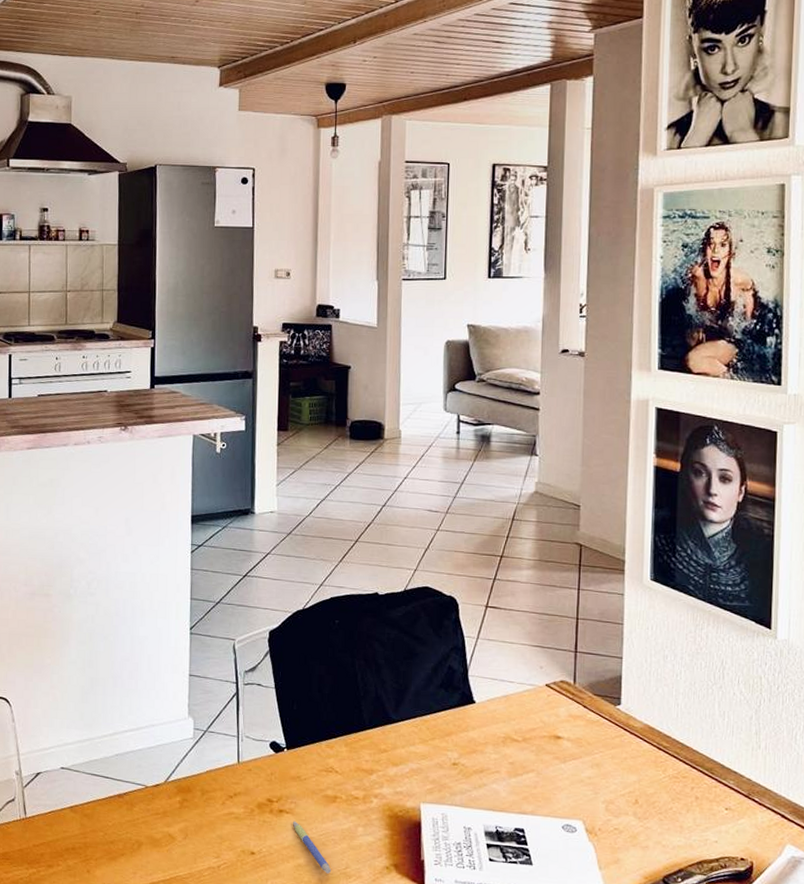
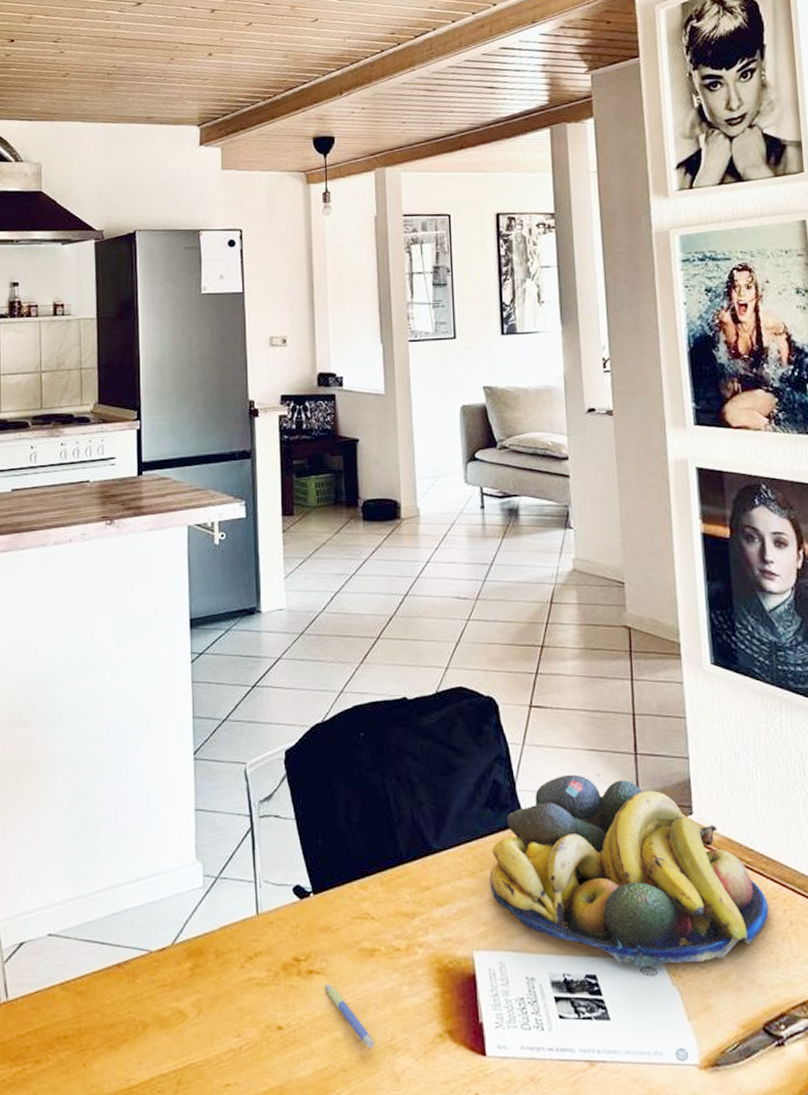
fruit bowl: none [439,665,679,826] -> present [489,774,769,968]

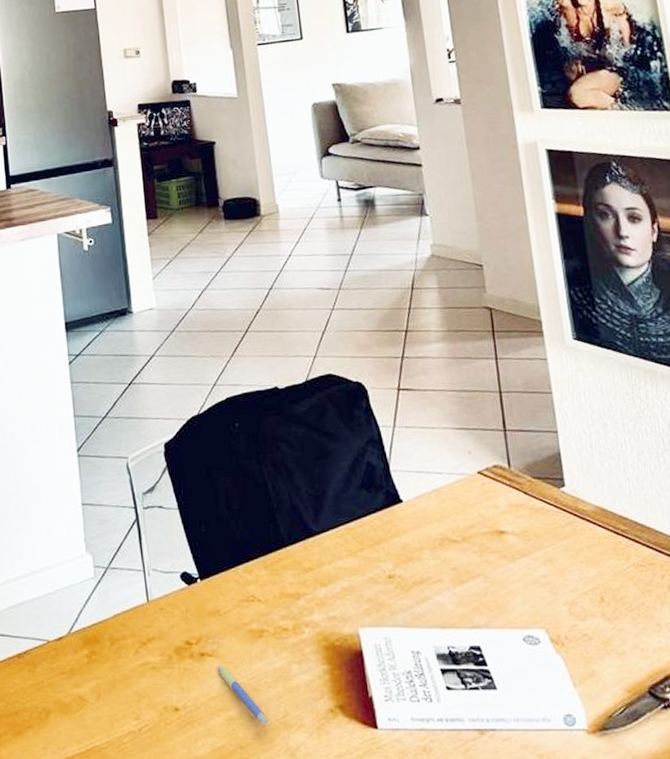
fruit bowl: present [489,774,769,968] -> none [369,453,647,637]

